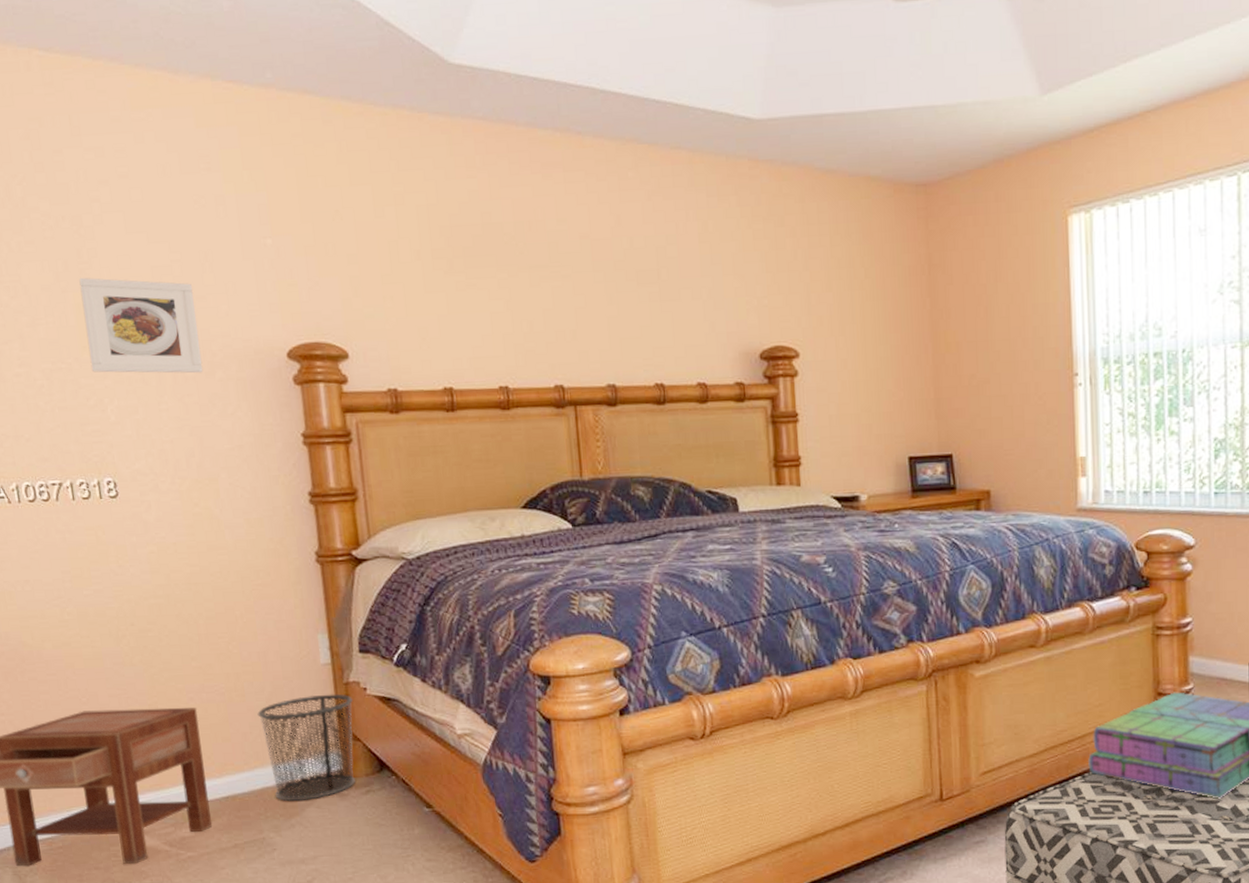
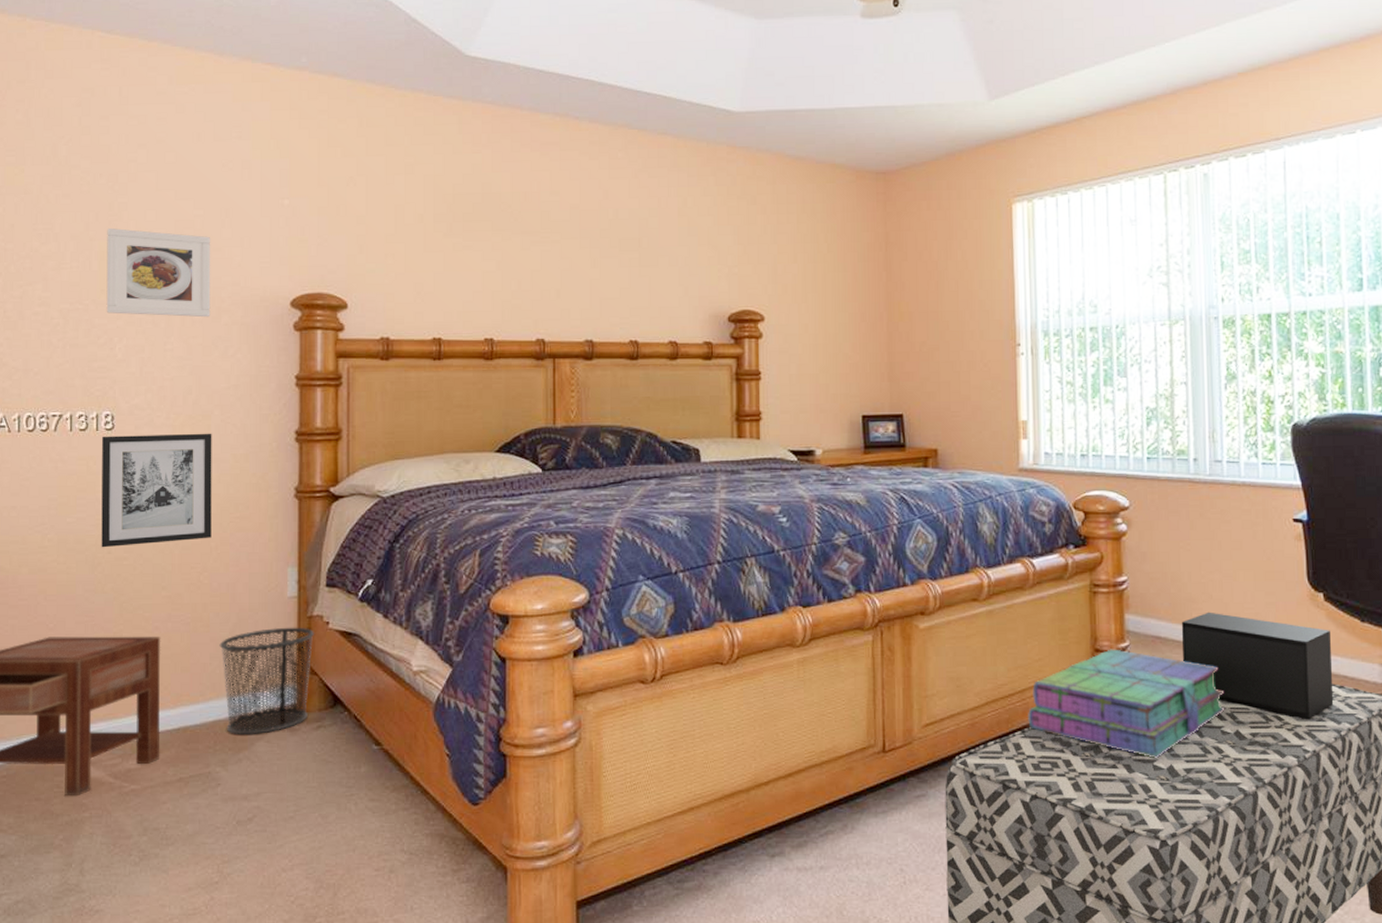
wall art: none [107,497,235,620] -> present [101,433,212,548]

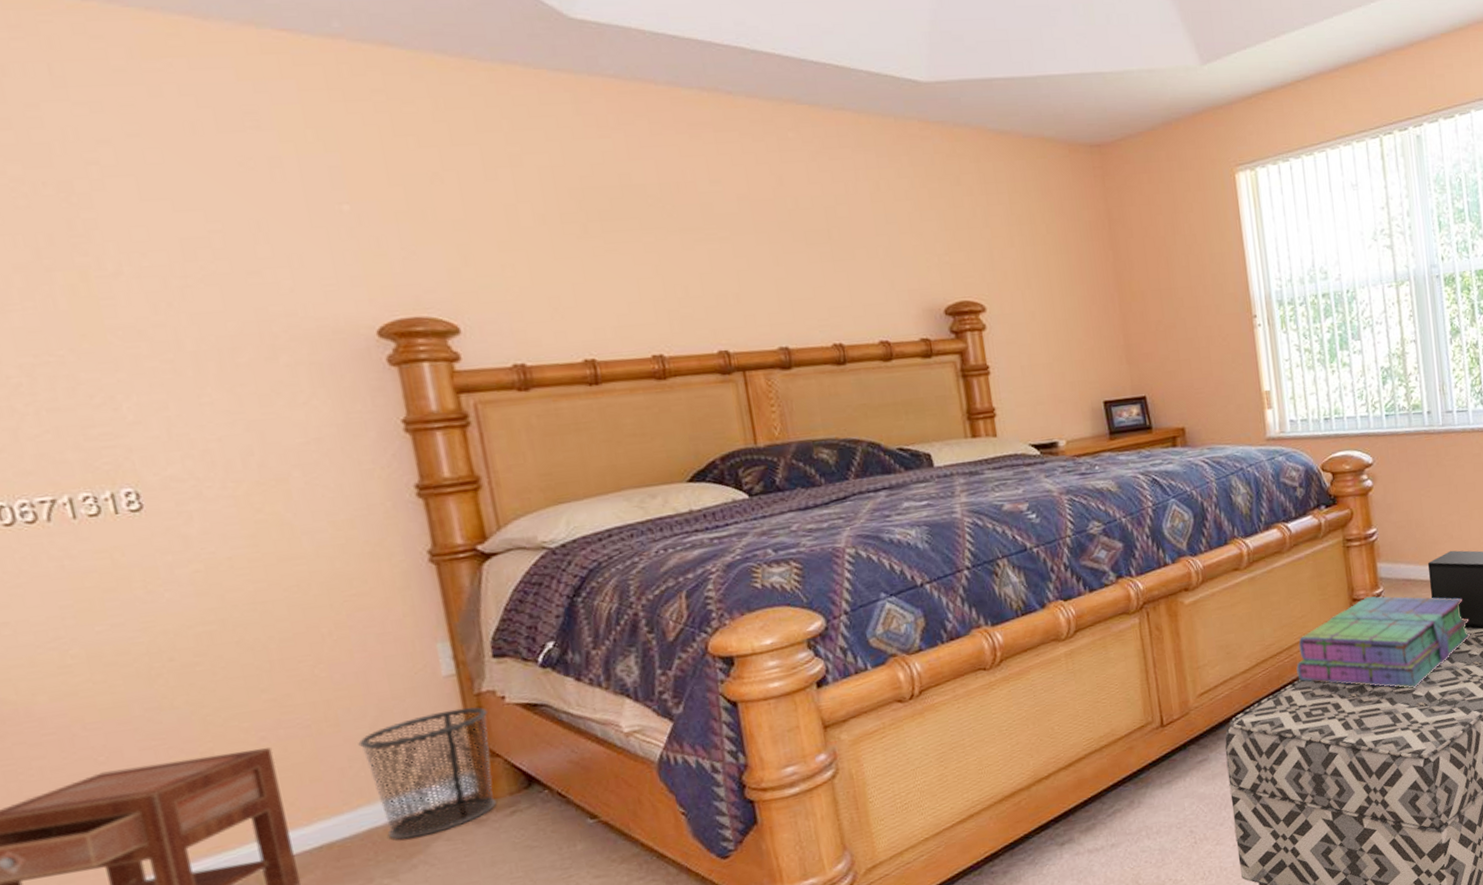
wall art: present [101,433,212,548] -> none [127,499,321,656]
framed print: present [106,227,211,318] -> none [71,253,262,365]

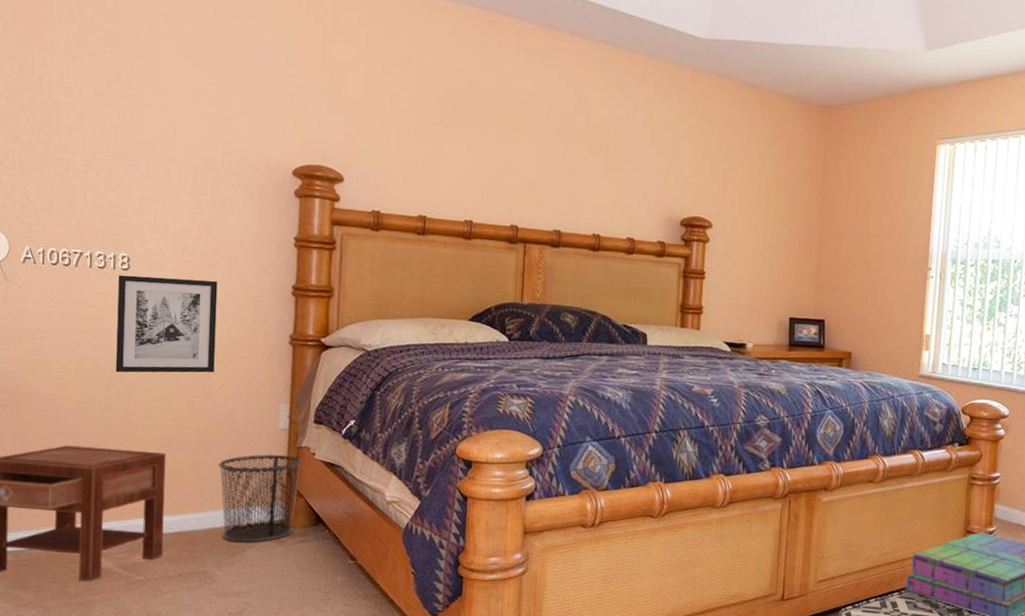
wall art: none [127,499,321,656] -> present [115,275,218,373]

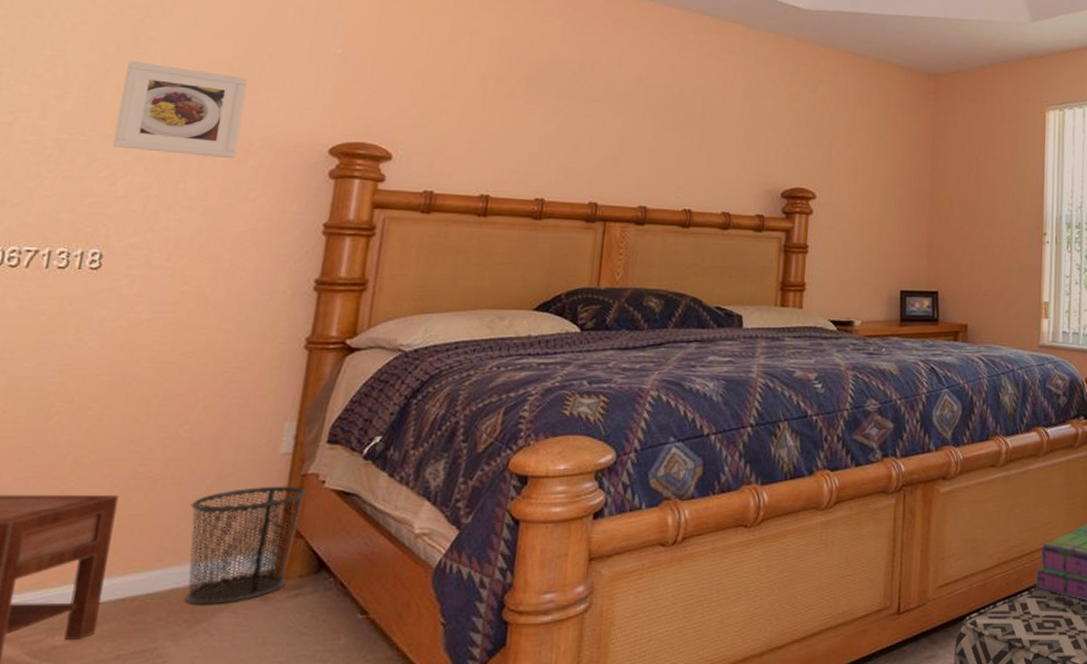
wall art: present [115,275,218,373] -> none [62,275,218,396]
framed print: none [125,87,222,178] -> present [112,60,248,159]

